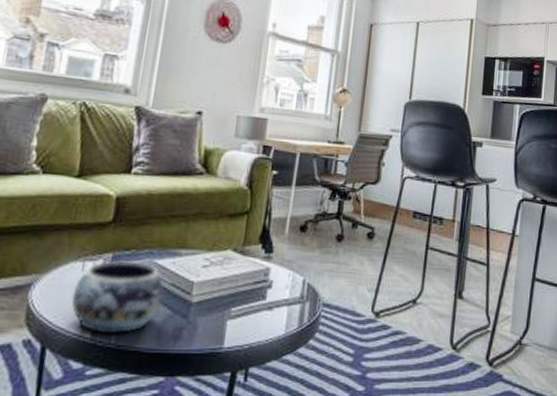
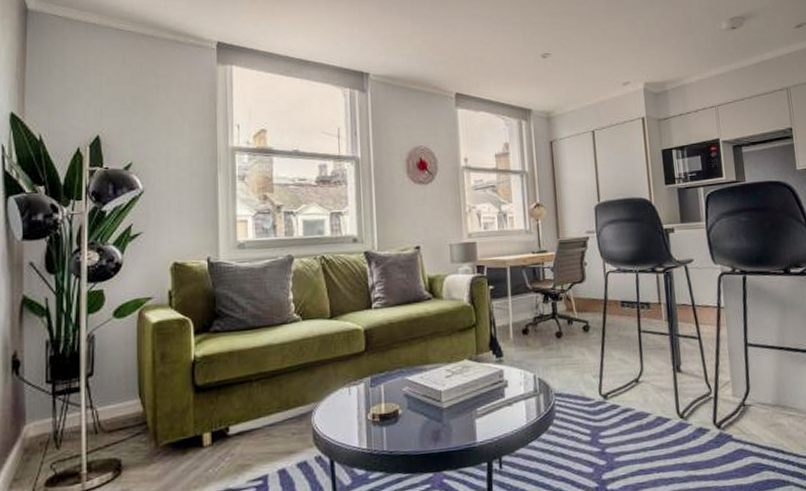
decorative bowl: present [71,260,164,335] -> none [345,380,418,444]

